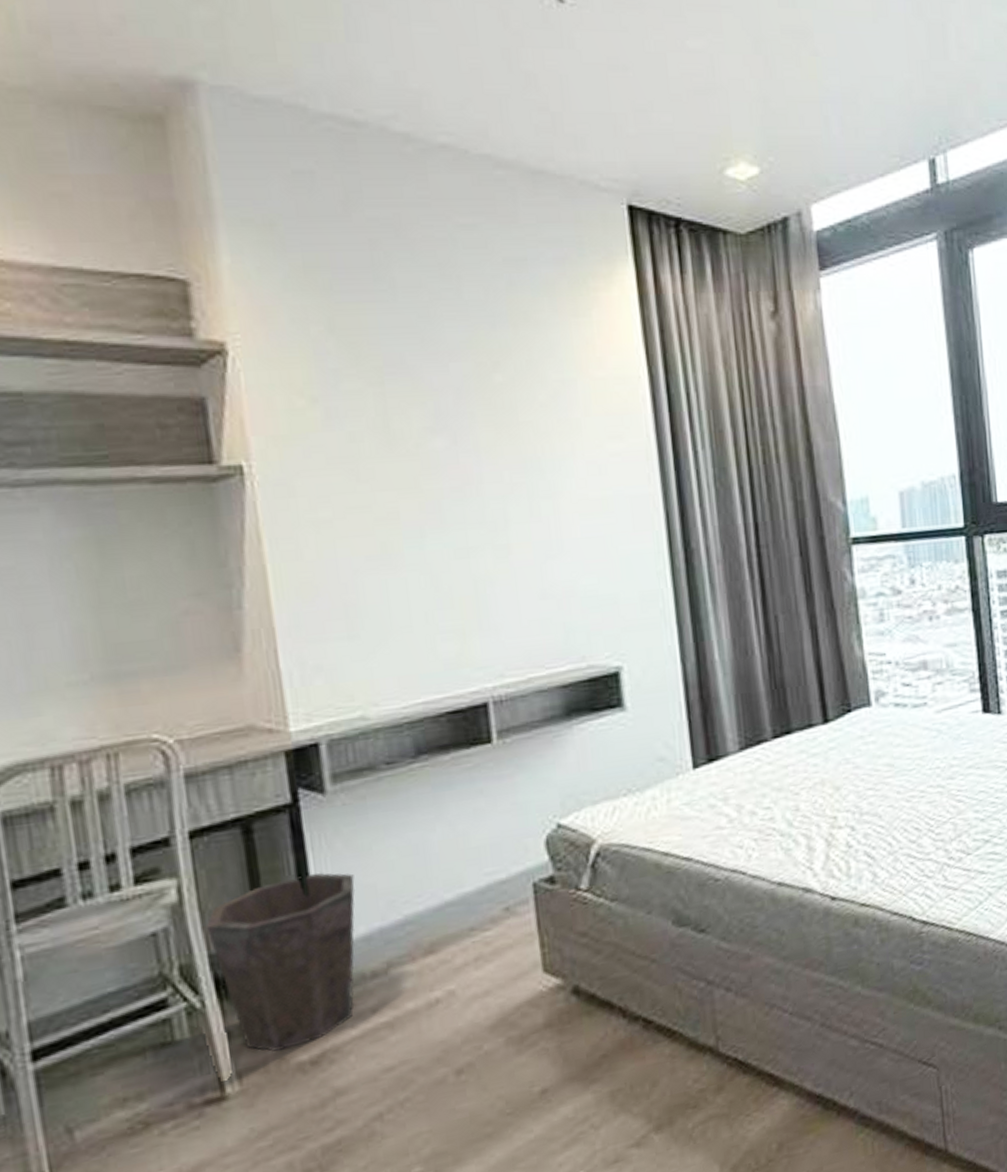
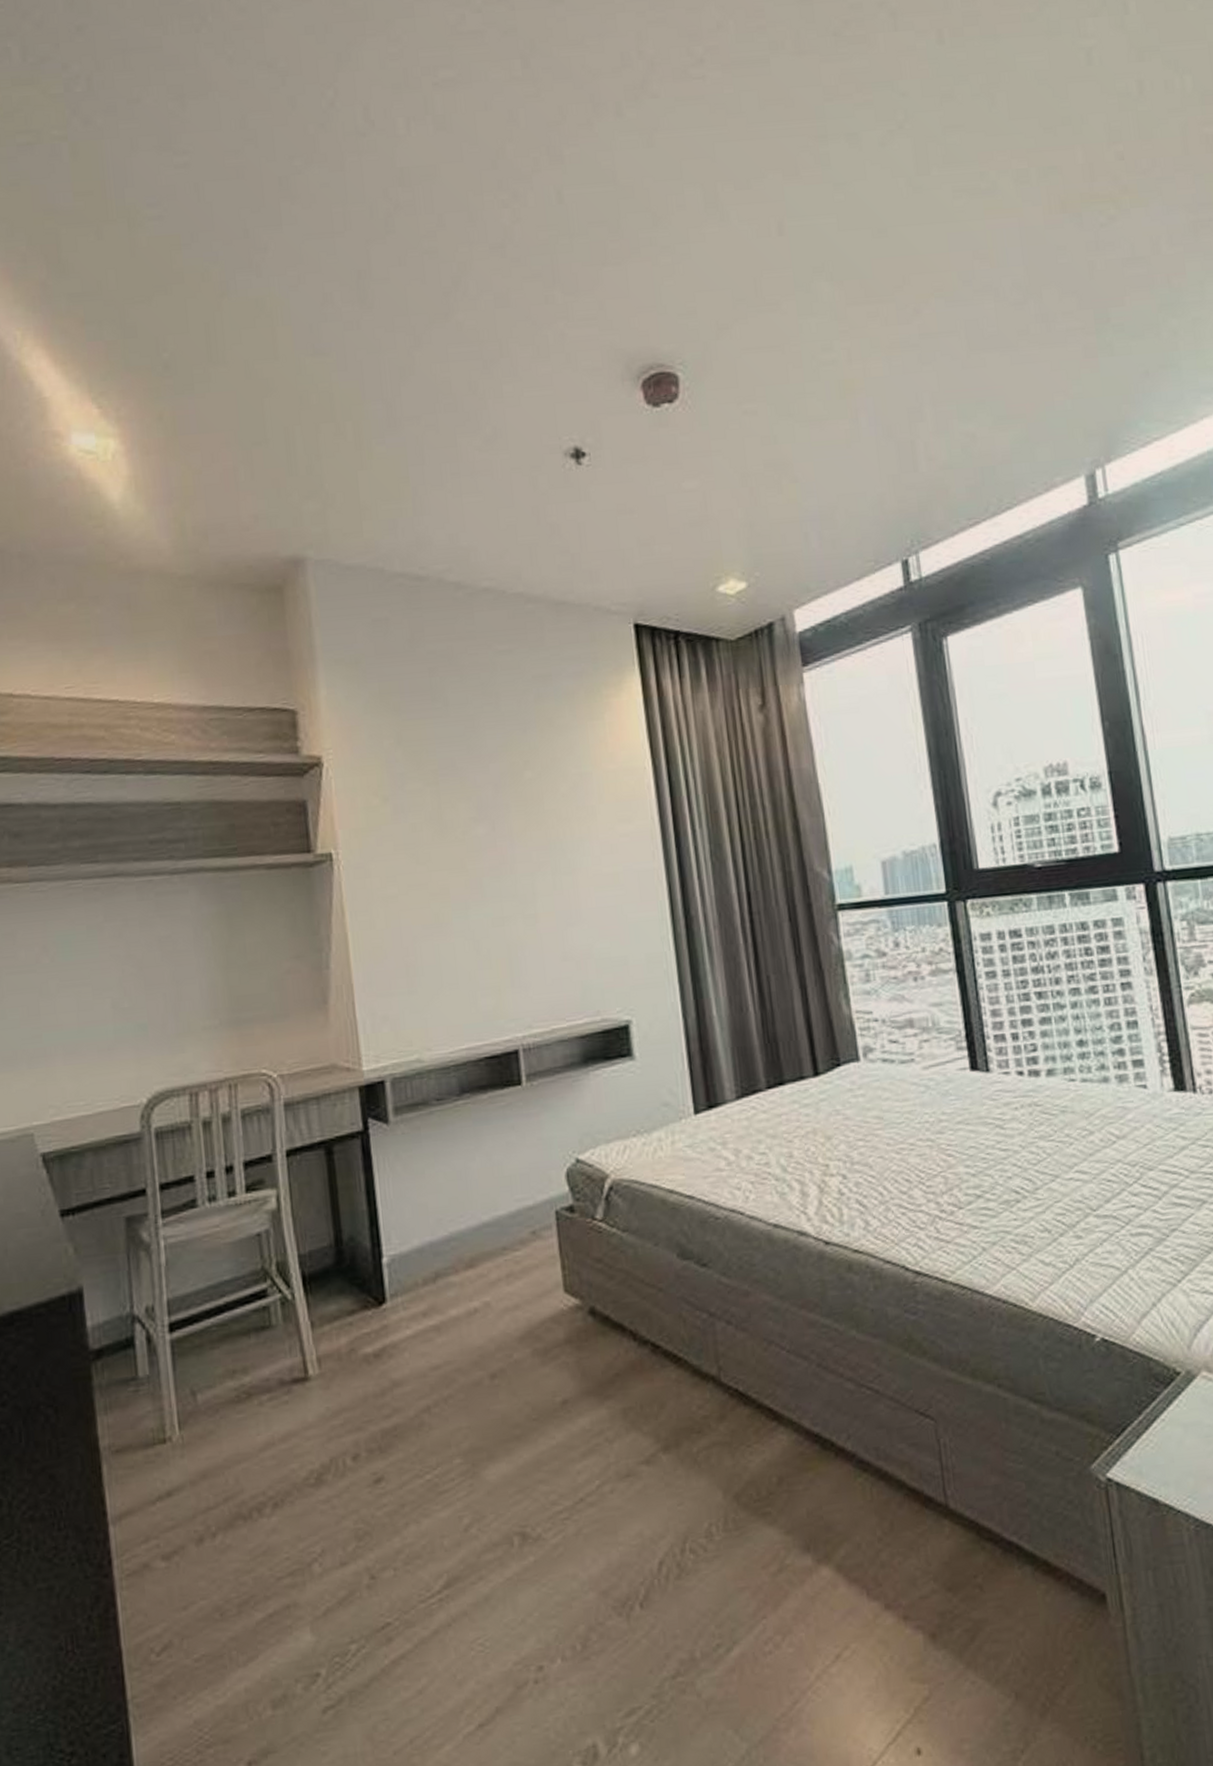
waste bin: present [205,872,355,1051] -> none [296,1190,411,1342]

